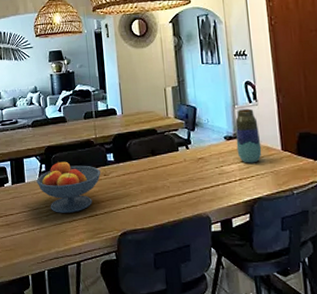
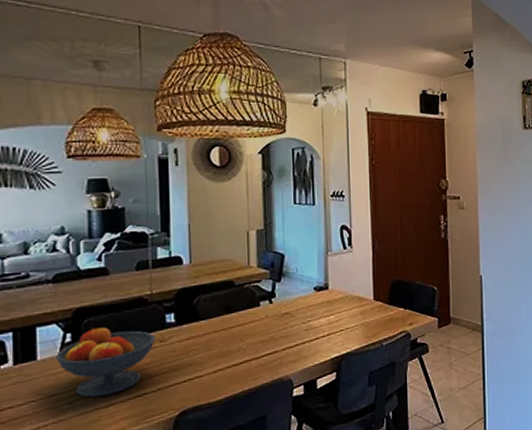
vase: present [235,109,262,163] -> none [326,255,354,316]

